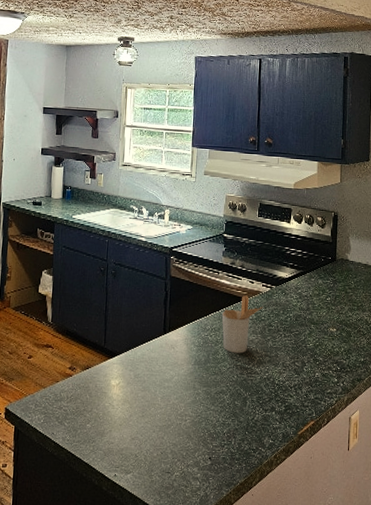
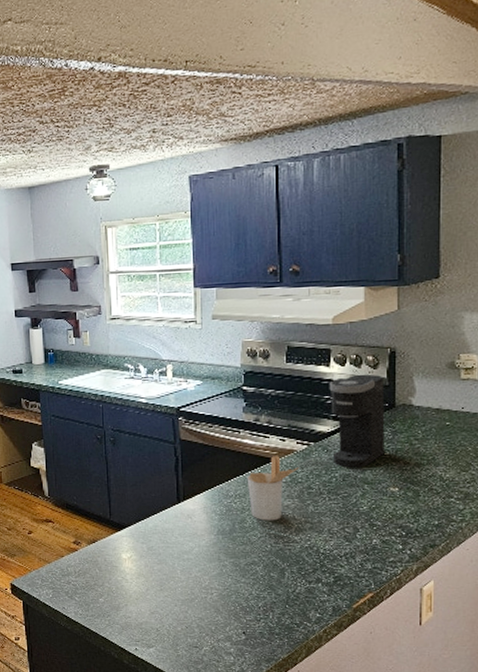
coffee maker: none [289,231,329,310] -> present [329,374,385,468]

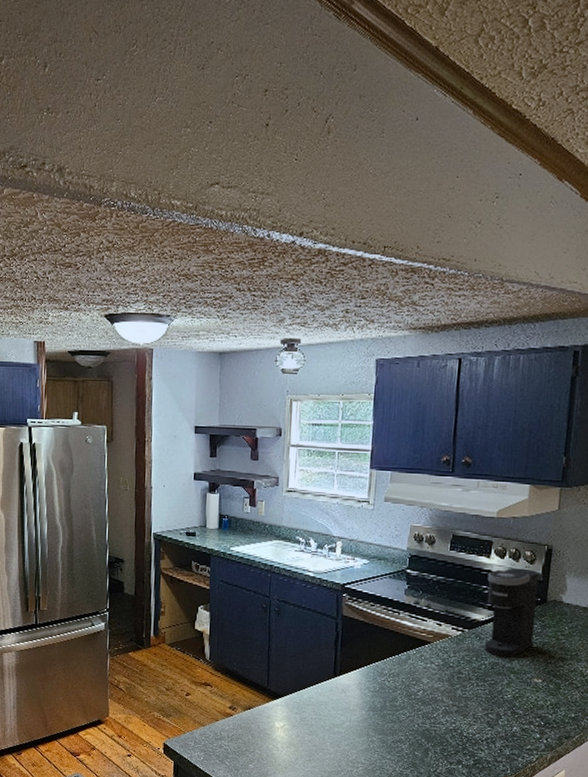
utensil holder: present [246,456,299,521] -> none [401,639,452,702]

